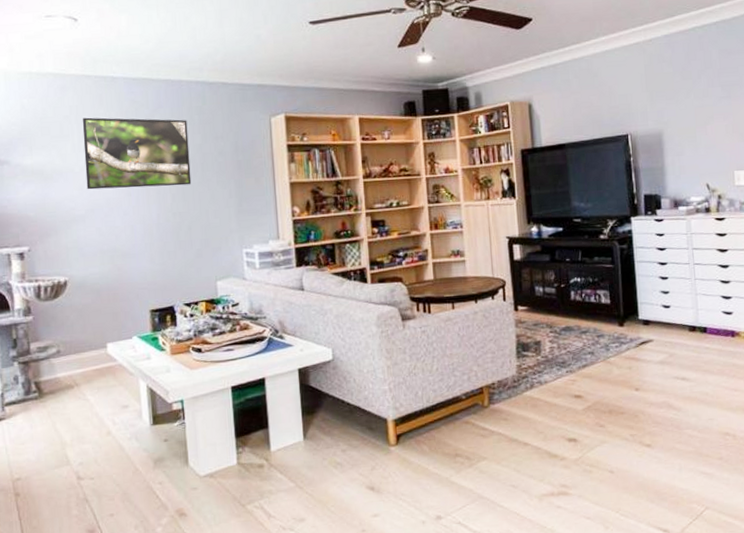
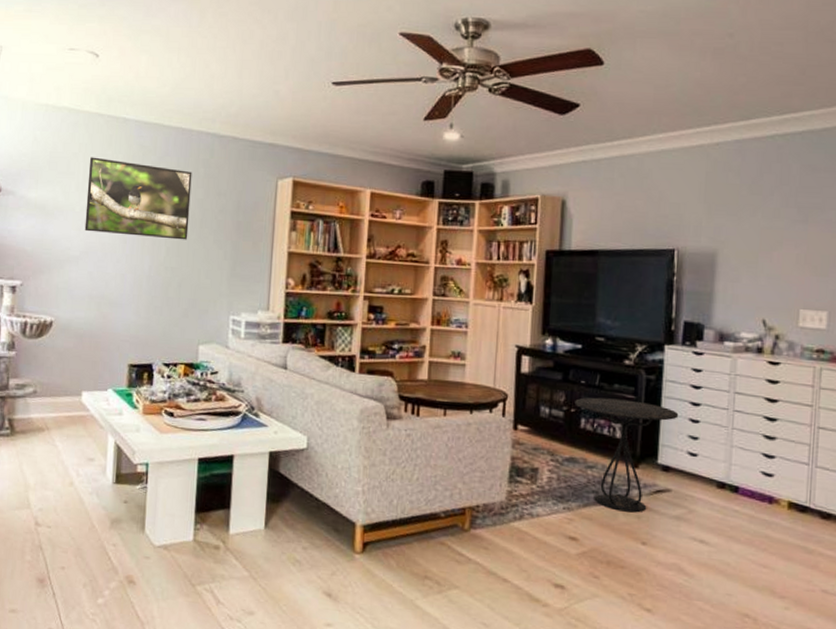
side table: none [563,269,651,366] -> present [575,397,679,513]

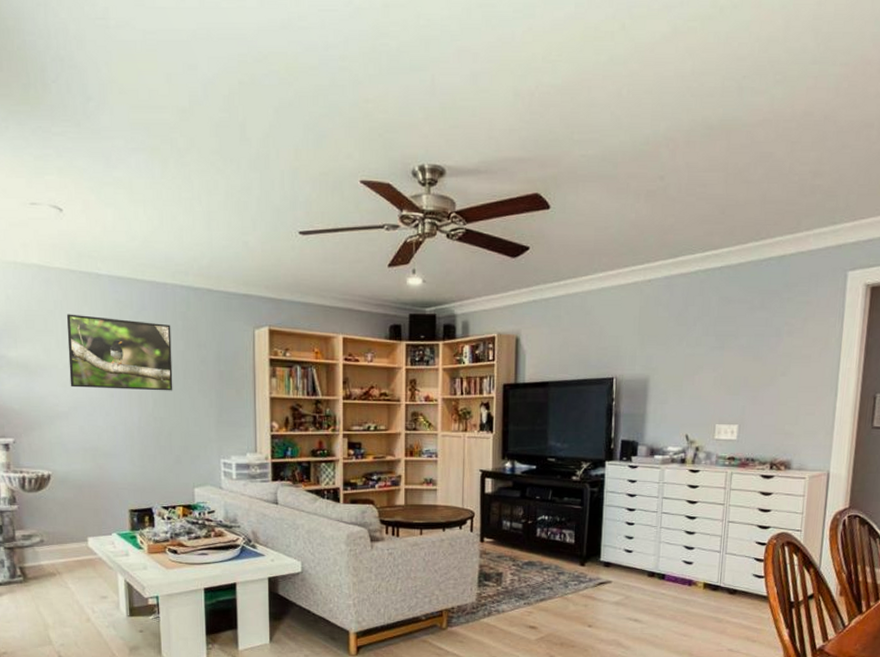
side table: present [575,397,679,513] -> none [531,510,617,602]

